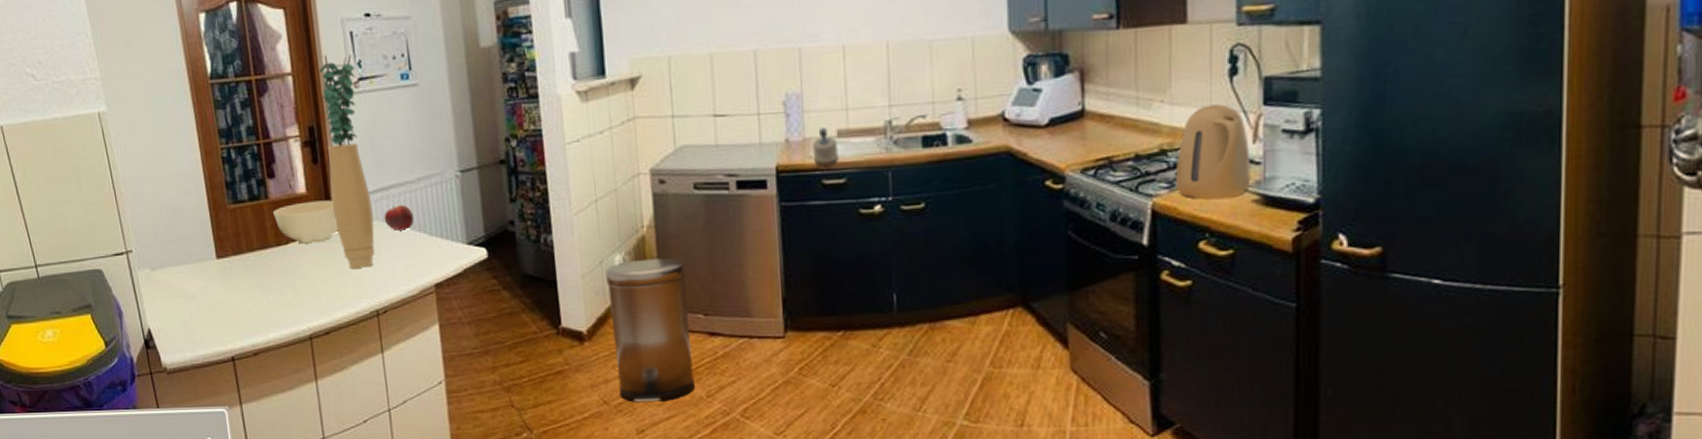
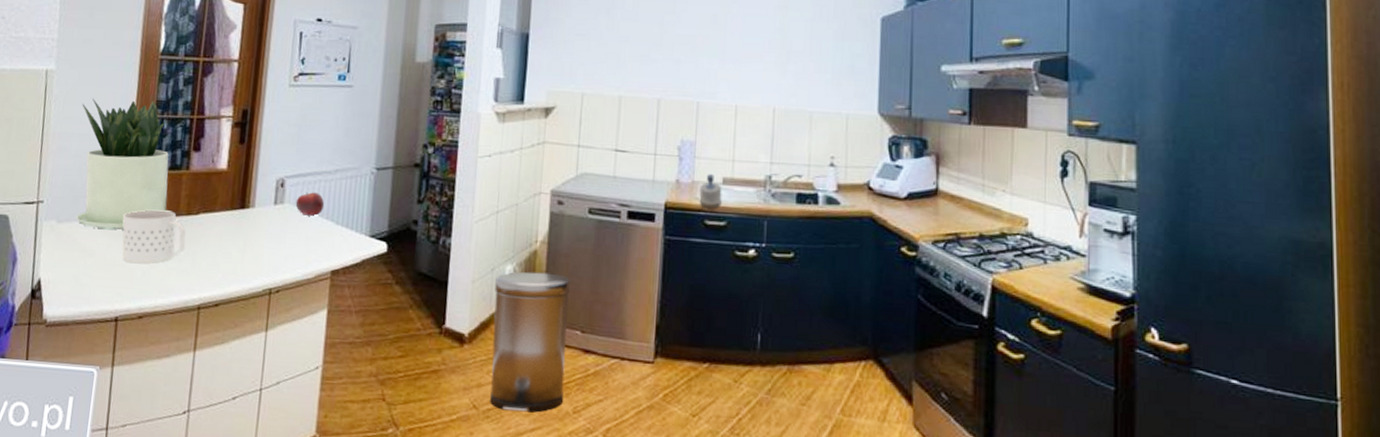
planter: none [143,129,262,271] -> present [76,98,172,230]
mug: none [214,244,283,302] -> present [122,210,187,264]
bowl: present [272,200,339,244] -> none [190,177,251,217]
vase: present [318,54,375,268] -> none [248,49,298,247]
kettle: present [1175,104,1251,200] -> none [1013,199,1077,284]

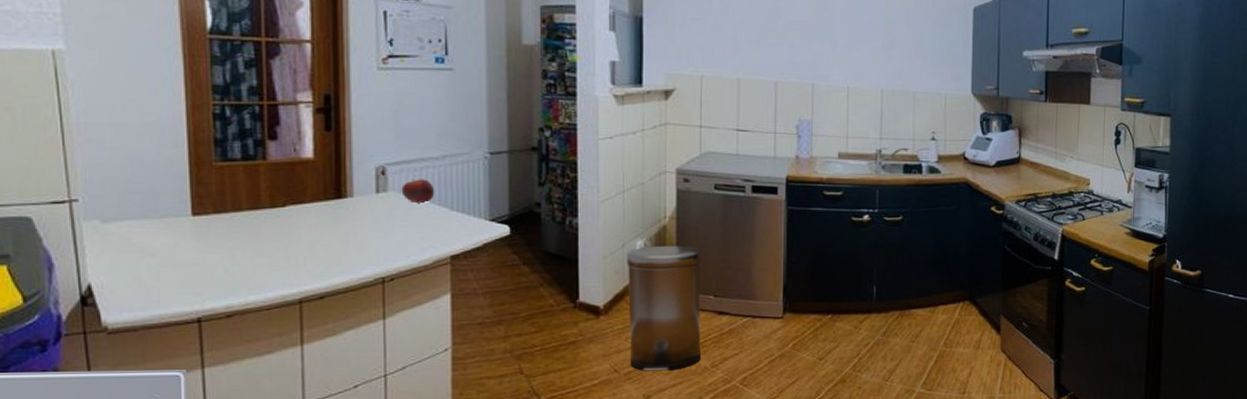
planter: present [76,98,172,230] -> none [111,83,252,226]
mug: present [122,210,187,264] -> none [190,204,274,261]
soap dispenser: present [699,174,722,210] -> none [817,150,838,182]

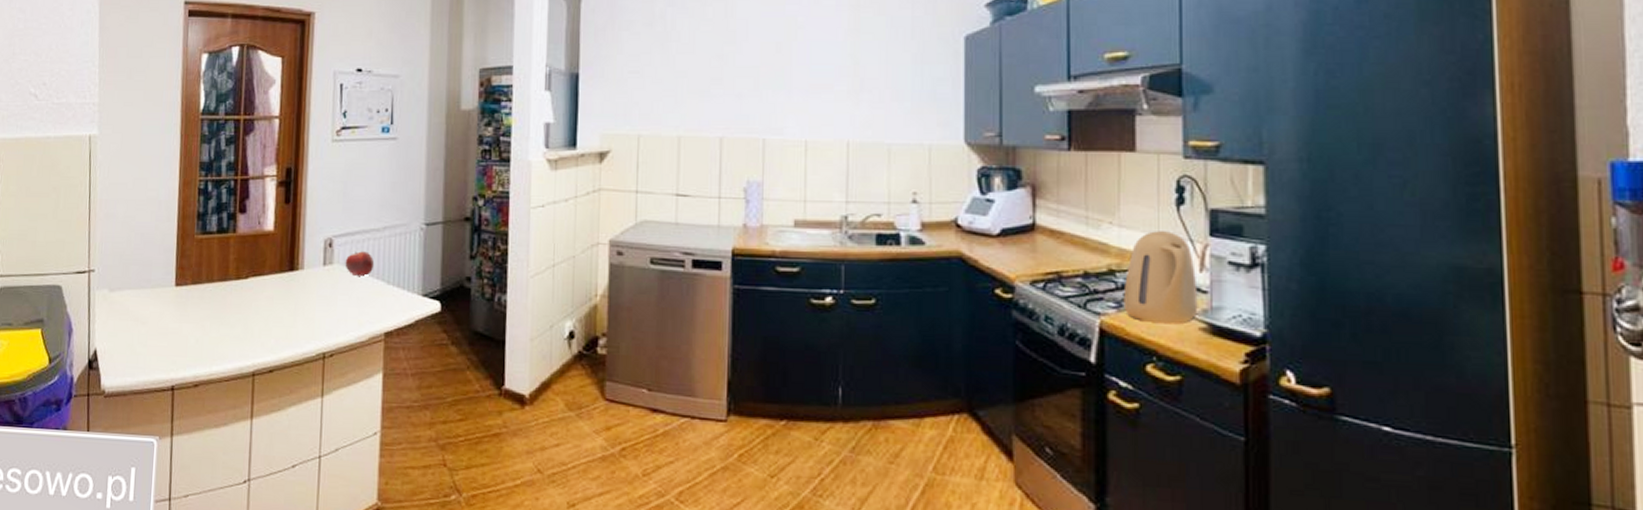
pedal bin: present [627,245,702,372] -> none [554,327,635,477]
kettle: none [1078,163,1126,230] -> present [1123,231,1198,324]

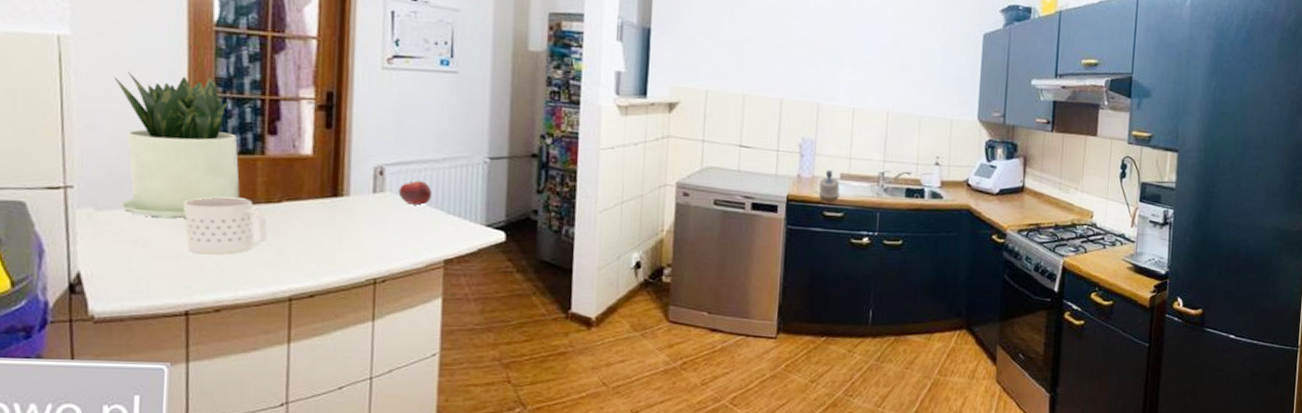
planter: none [126,162,222,296] -> present [114,71,247,218]
mug: none [173,275,237,331] -> present [184,197,268,255]
soap dispenser: none [769,217,794,256] -> present [819,170,840,203]
kettle: present [1123,231,1198,324] -> none [1079,196,1129,264]

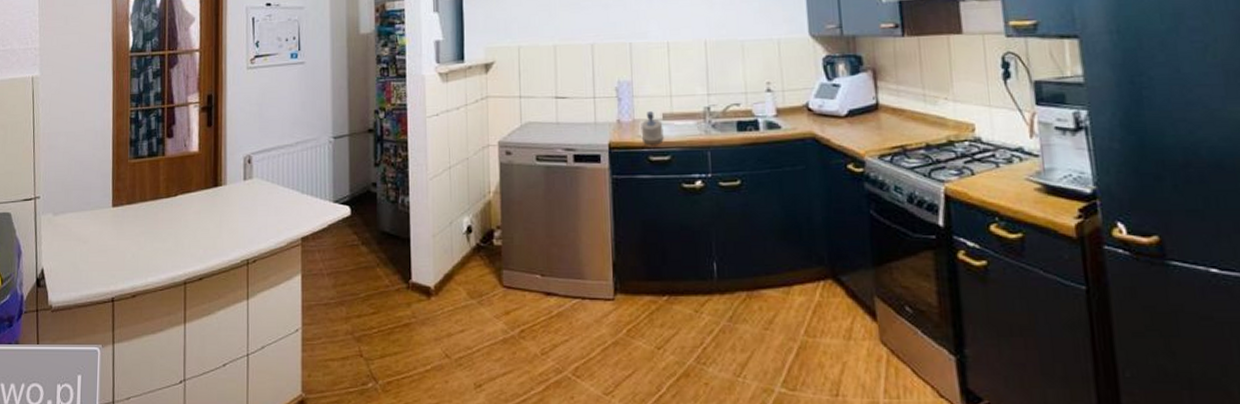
planter: present [114,71,247,218] -> none [66,94,153,217]
mug: present [184,197,268,255] -> none [111,195,168,247]
fruit: present [398,180,433,205] -> none [263,165,290,188]

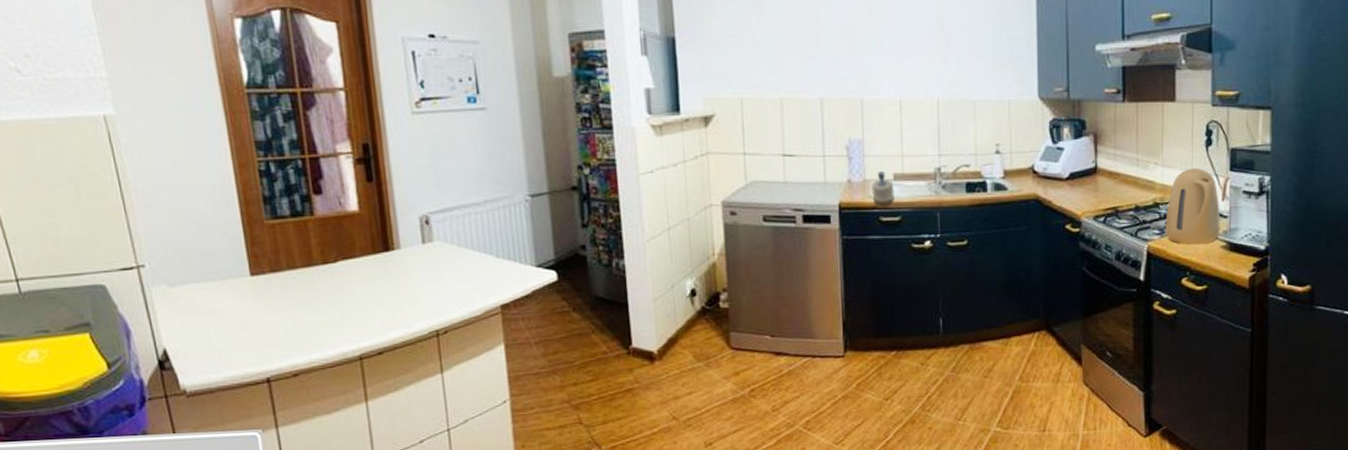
kettle: none [963,103,1032,187] -> present [1165,168,1220,245]

